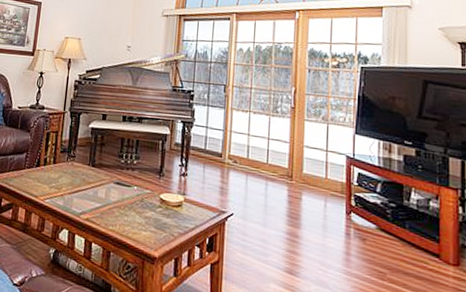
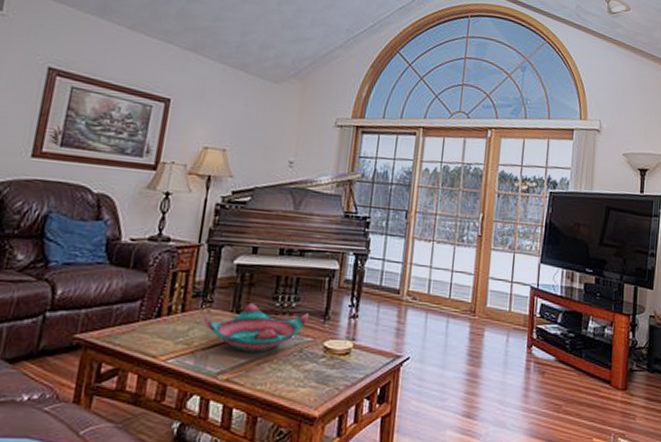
decorative bowl: none [68,159,147,200] -> present [202,303,309,353]

